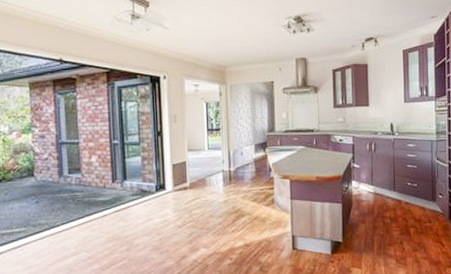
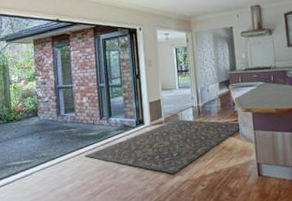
rug: none [93,185,277,246] -> present [85,119,242,174]

